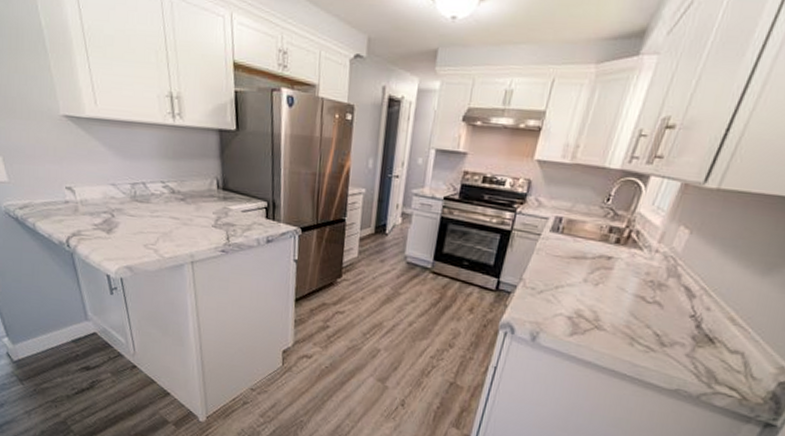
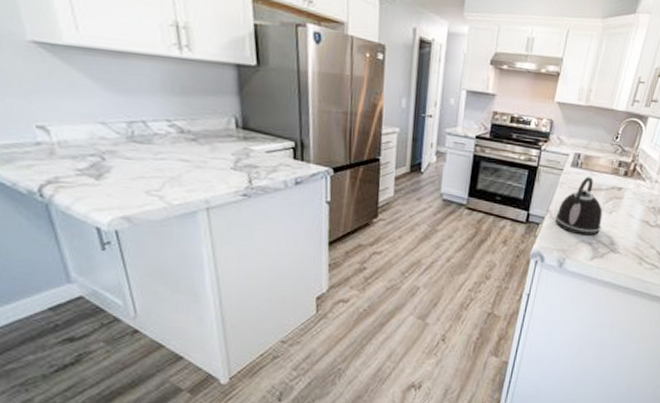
kettle: none [528,243,587,310] -> present [554,176,603,236]

